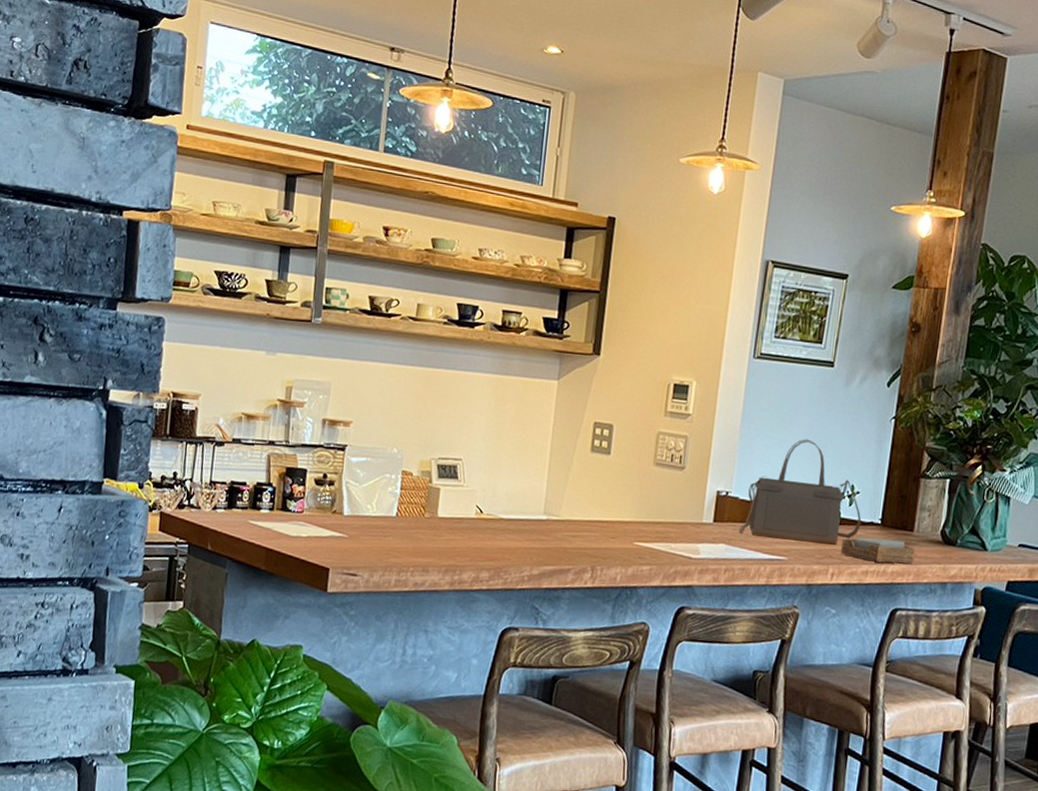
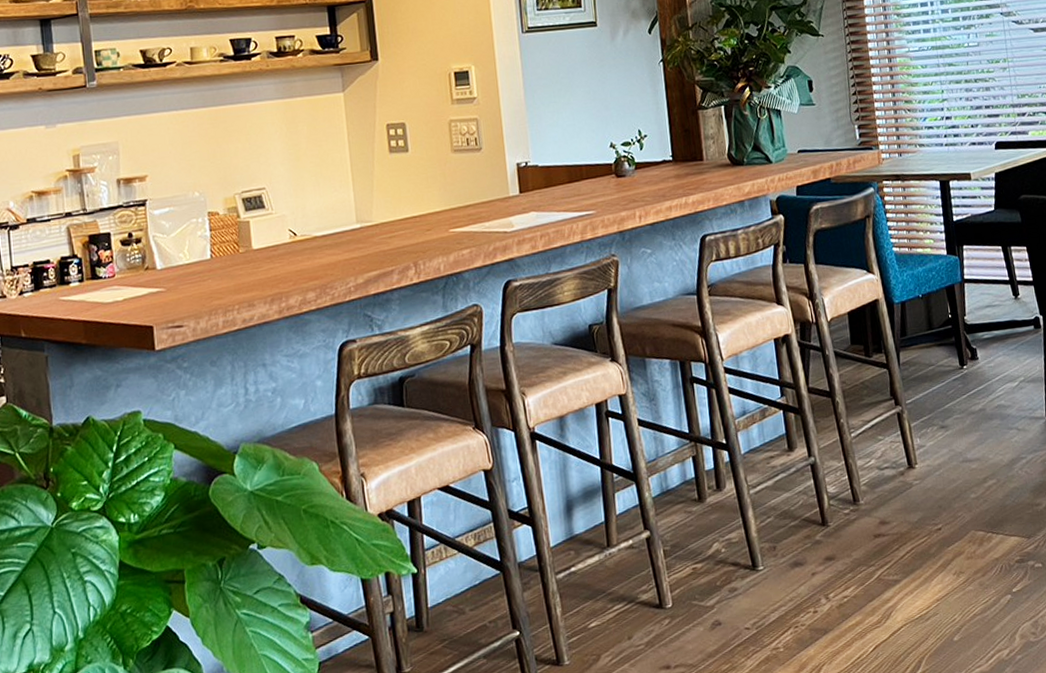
handbag: present [739,439,862,545] -> none [545,97,655,198]
napkin holder: present [840,537,915,564] -> none [641,171,710,197]

